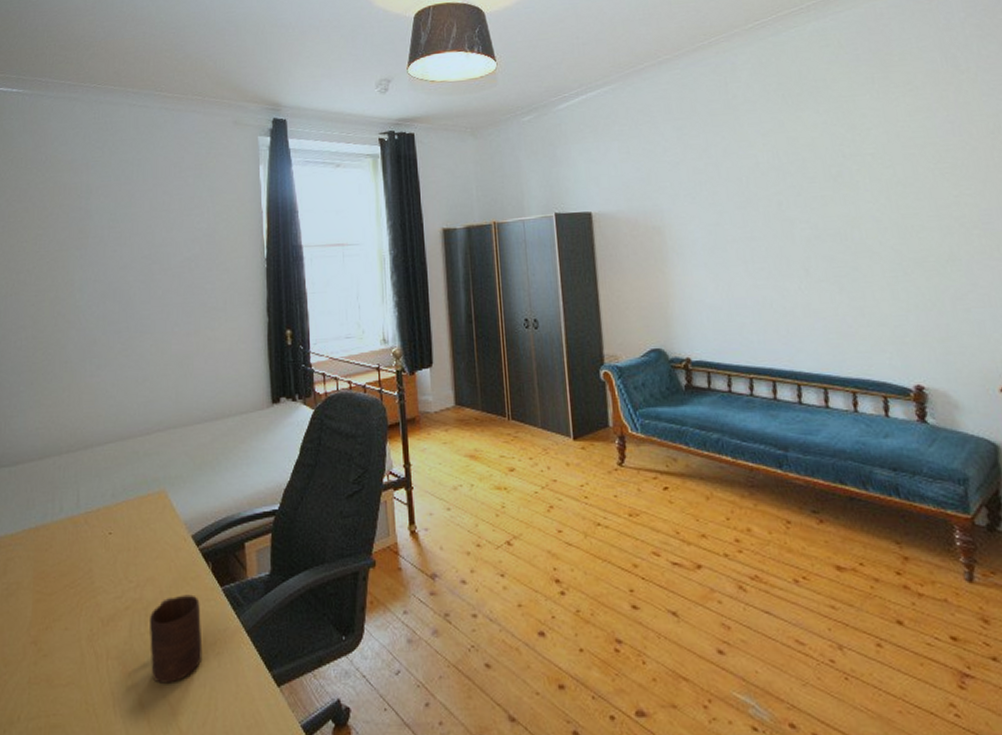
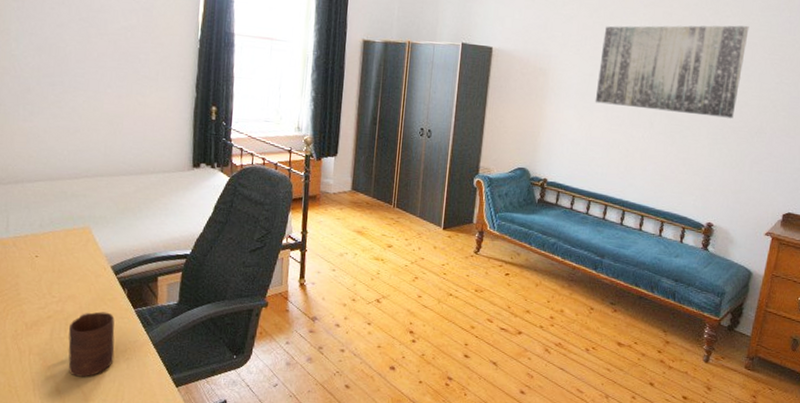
wall art: none [720,135,911,257] -> present [595,25,749,119]

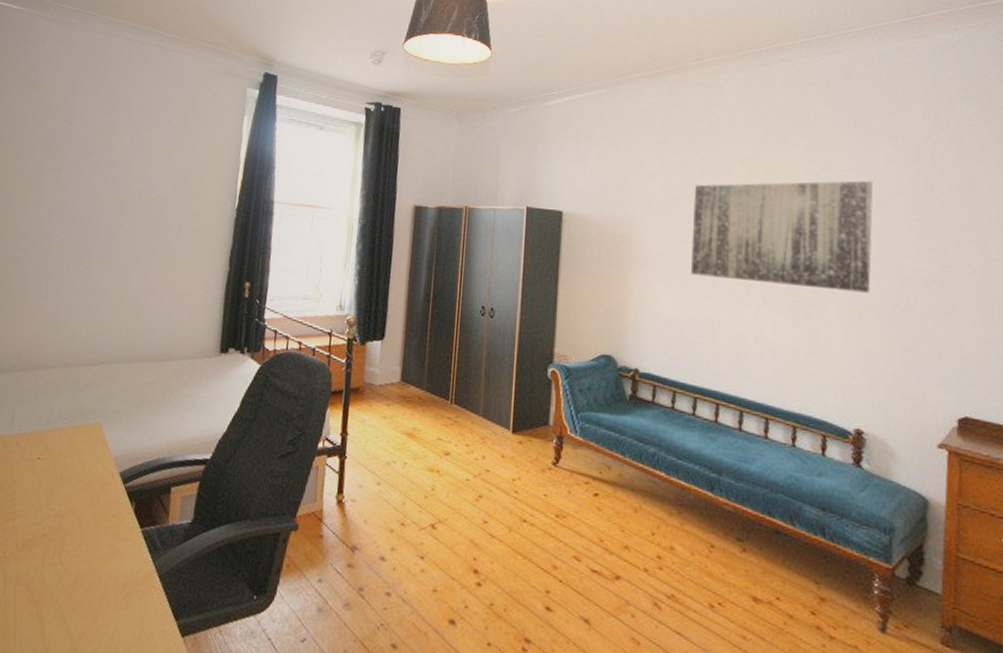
cup: present [68,311,115,377] -> none [58,530,118,618]

